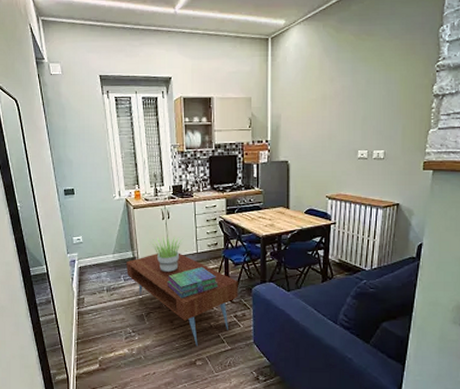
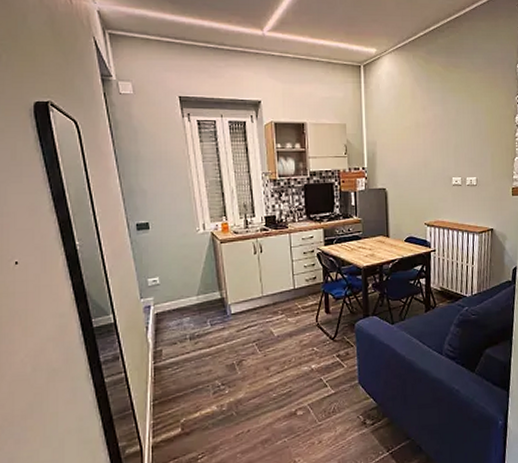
coffee table: present [126,252,238,346] -> none [213,290,340,394]
potted plant: present [150,236,184,273] -> none [241,271,279,313]
stack of books: present [167,267,219,298] -> none [261,304,319,341]

